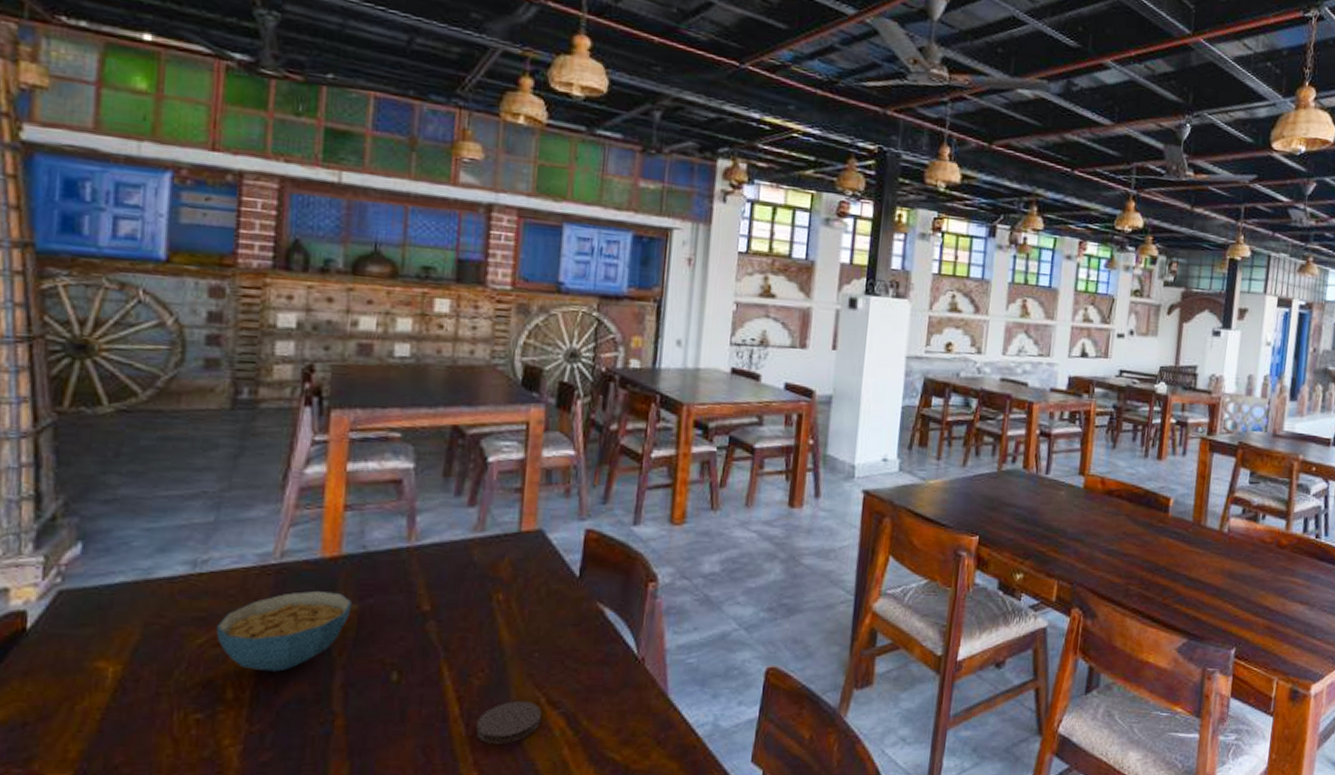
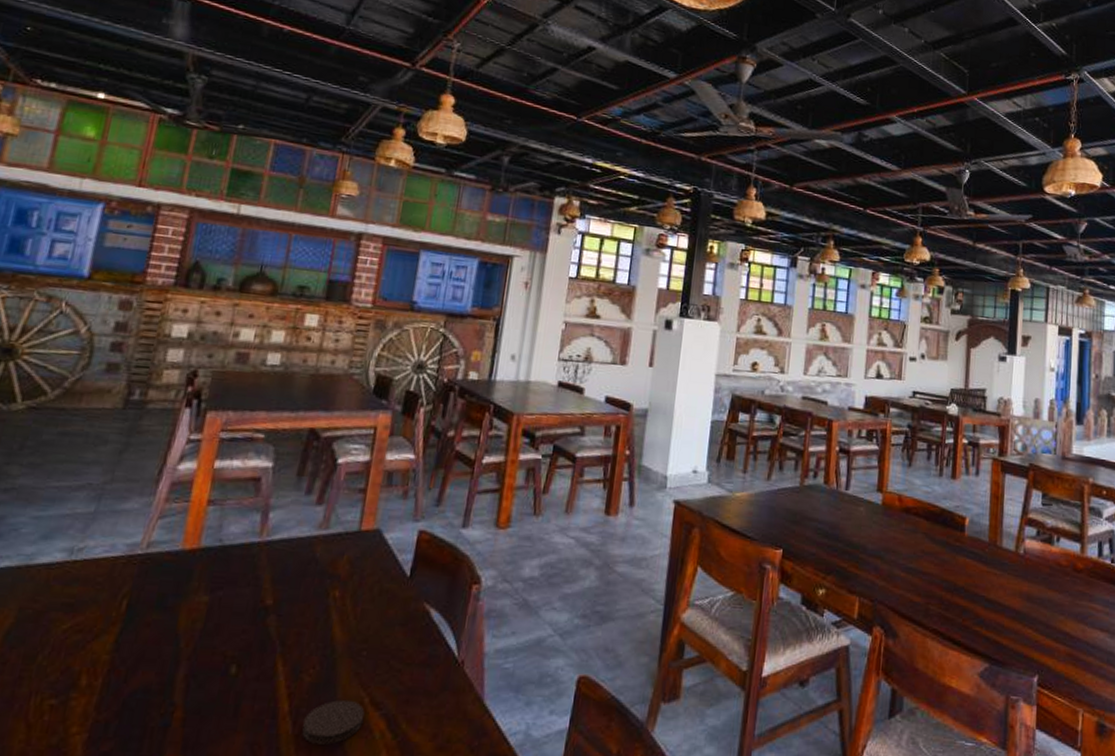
cereal bowl: present [216,590,353,672] -> none [80,581,204,660]

